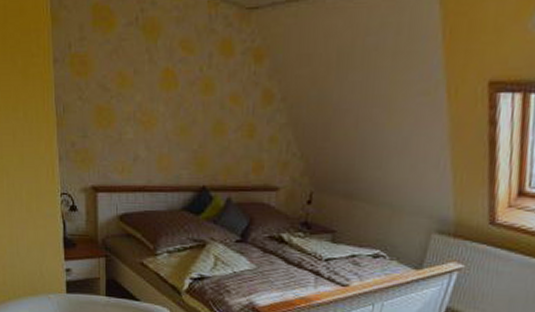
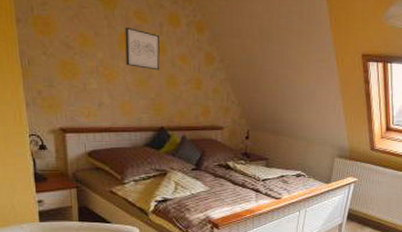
wall art: none [167,60,207,115] -> present [125,27,160,71]

